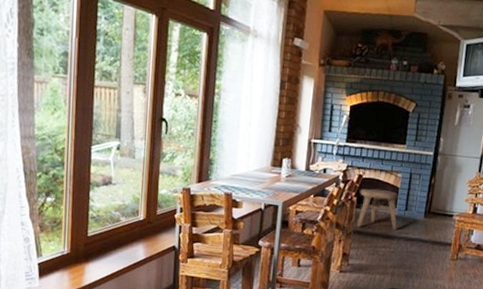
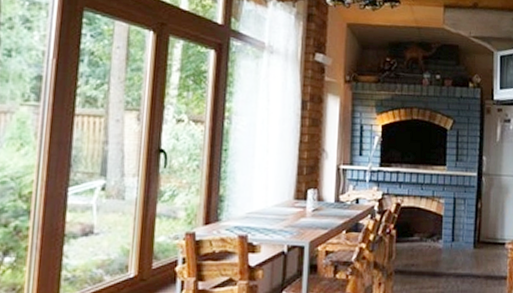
stool: present [356,188,398,230] -> none [397,218,445,266]

